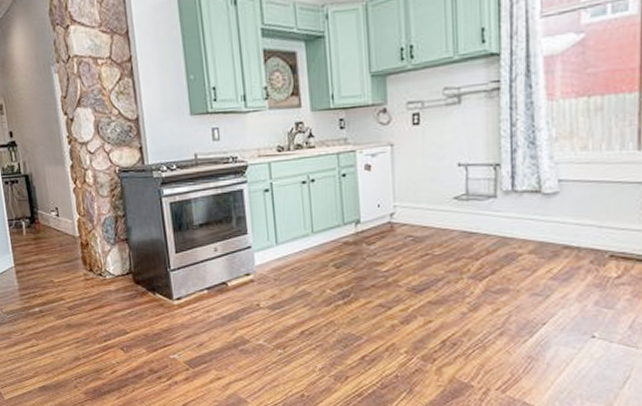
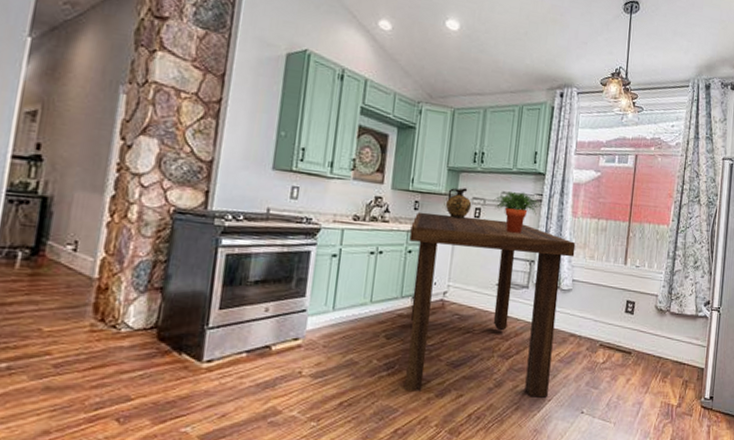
dining table: none [340,121,557,321] -> present [404,211,576,398]
ceramic jug: none [375,93,407,130] -> present [445,188,472,219]
potted plant: none [433,82,498,135] -> present [493,192,540,233]

